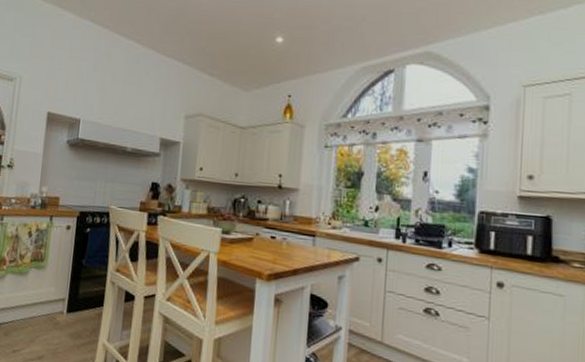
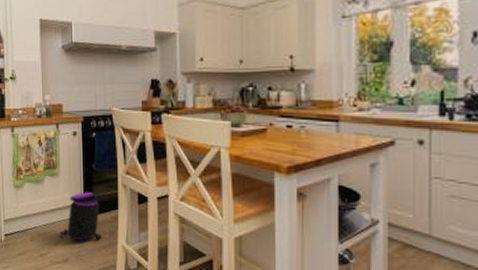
trash can: none [37,286,86,338] -> present [60,191,102,241]

